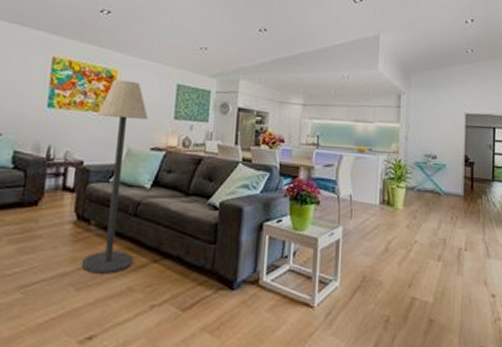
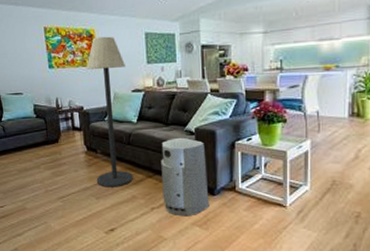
air purifier: none [168,212,229,319] -> present [161,137,210,217]

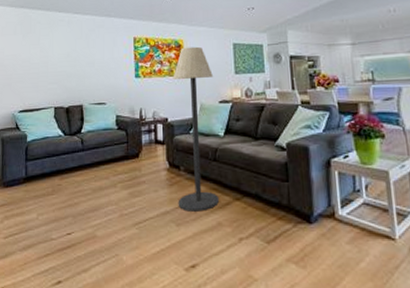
air purifier: present [161,137,210,217] -> none [250,153,306,250]

